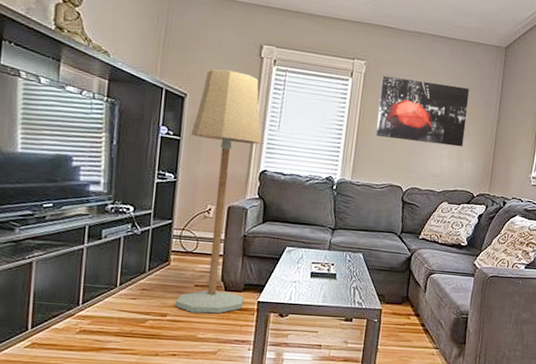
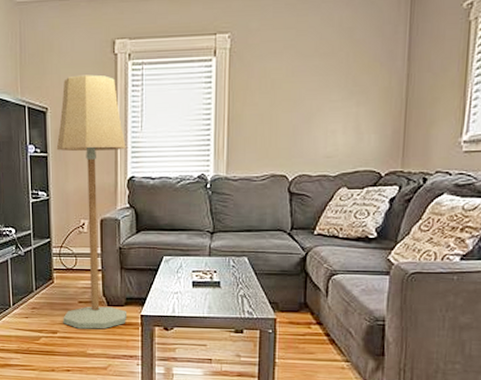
wall art: present [376,76,469,147] -> none [250,40,365,121]

